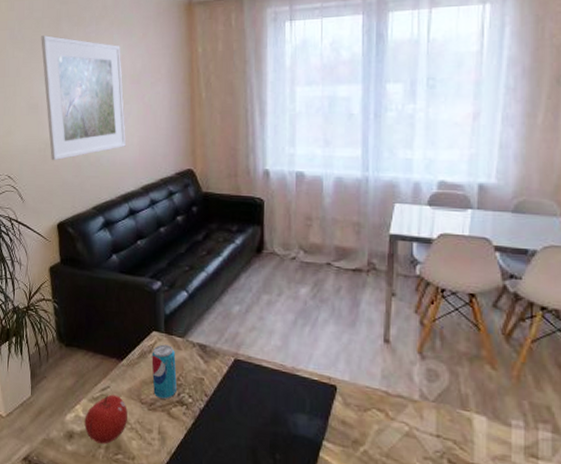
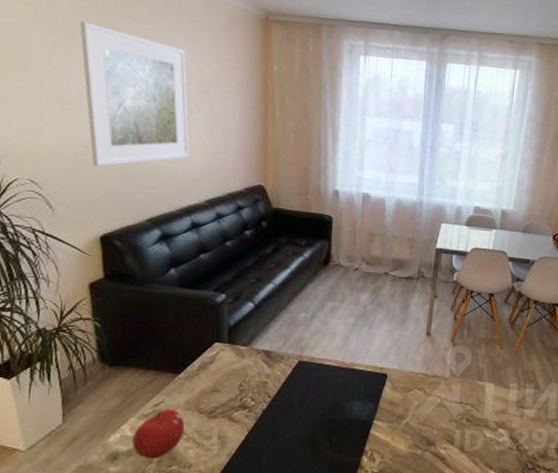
beverage can: present [151,344,177,399] -> none [212,354,240,406]

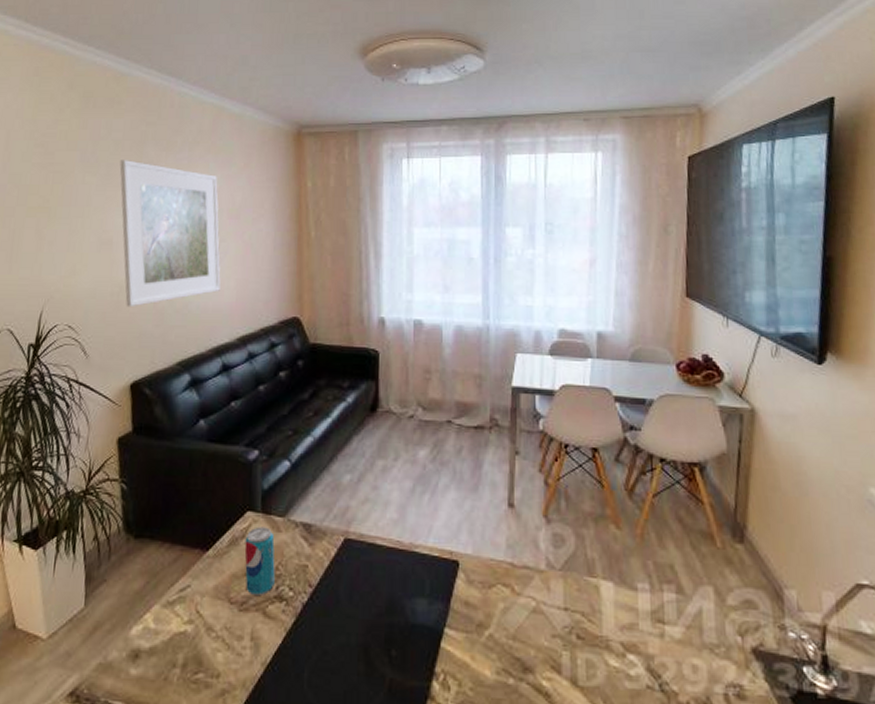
fruit: present [132,409,184,459] -> none [155,595,212,662]
beverage can: none [212,354,240,406] -> present [244,527,275,595]

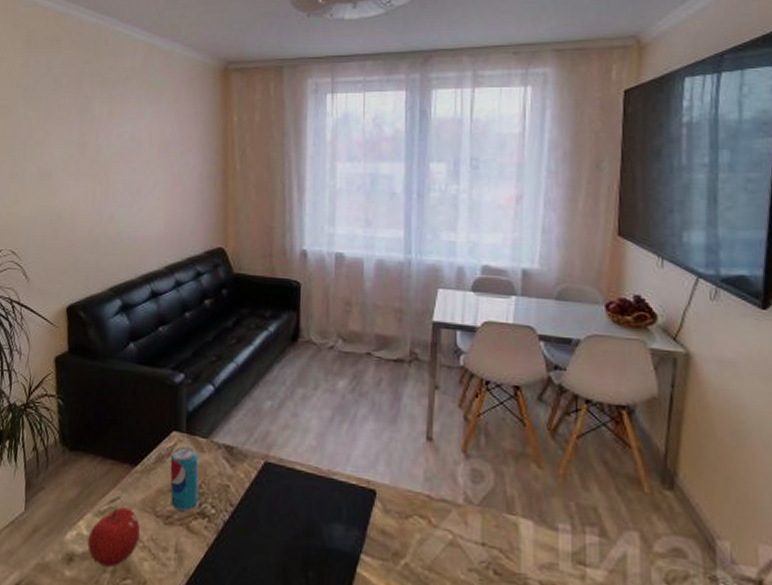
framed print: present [119,160,221,308] -> none [58,96,151,235]
fruit: none [155,595,212,662] -> present [87,507,140,567]

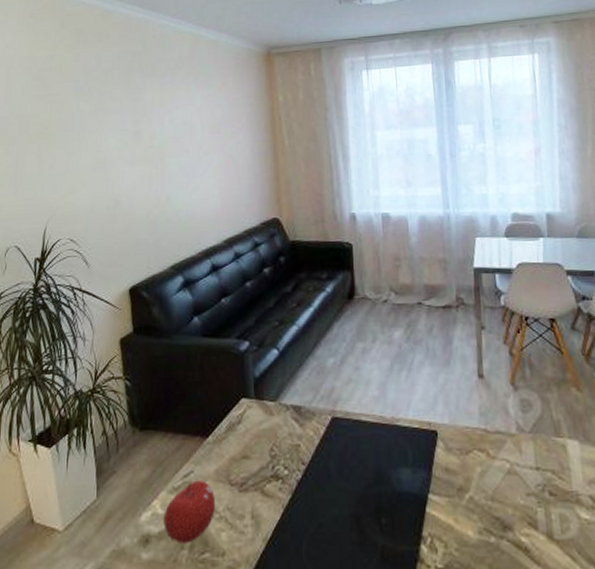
beverage can: present [170,446,199,511] -> none [241,412,270,476]

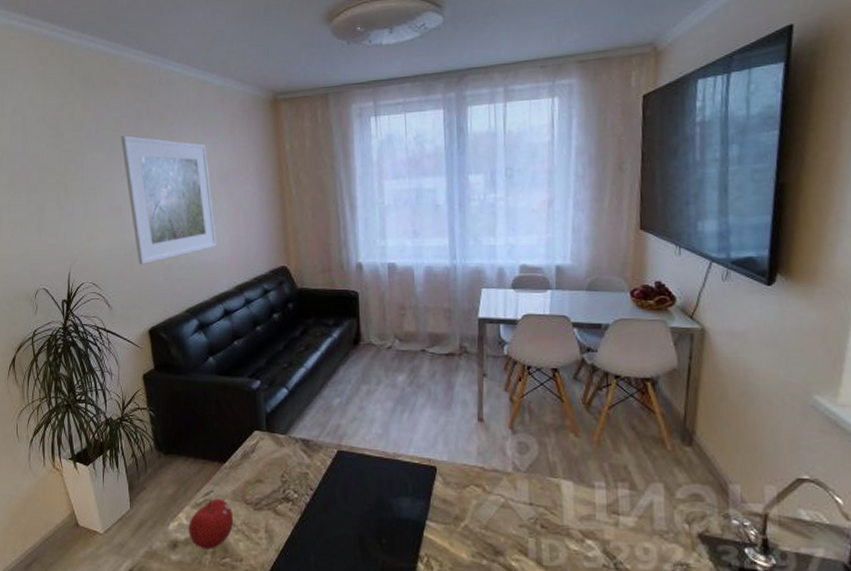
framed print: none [110,87,206,219] -> present [121,135,217,265]

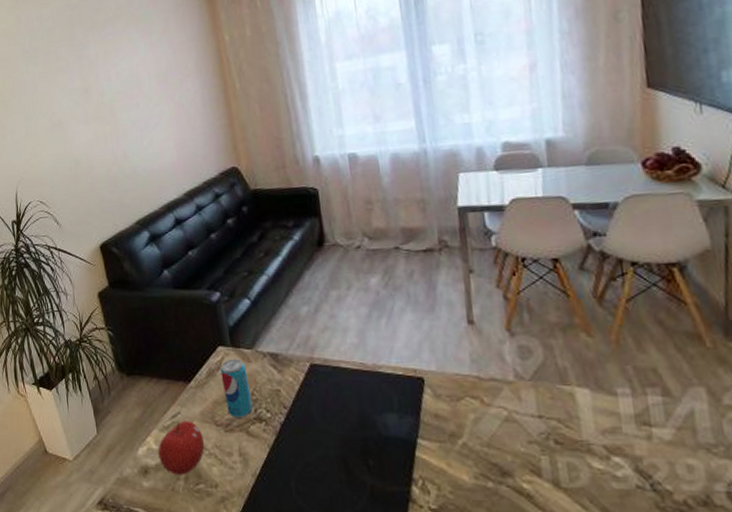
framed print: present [121,135,217,265] -> none [55,44,162,179]
beverage can: none [254,443,282,497] -> present [220,359,253,417]

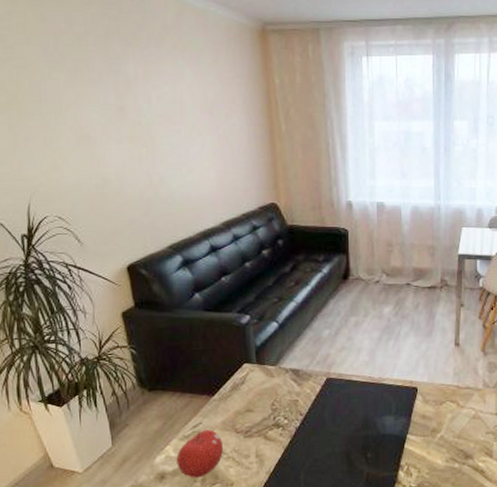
beverage can: present [220,359,253,417] -> none [244,374,272,425]

